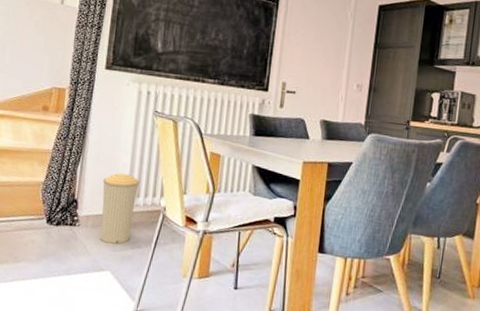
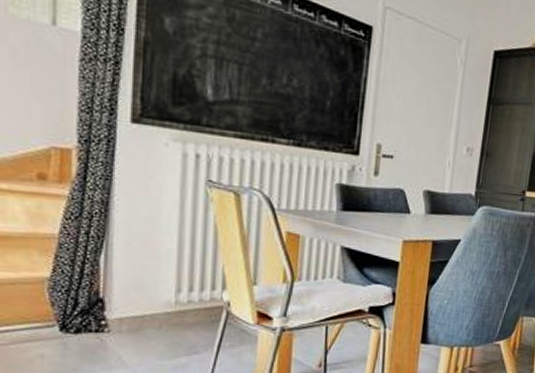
trash can: present [100,173,140,244] -> none [139,262,192,351]

